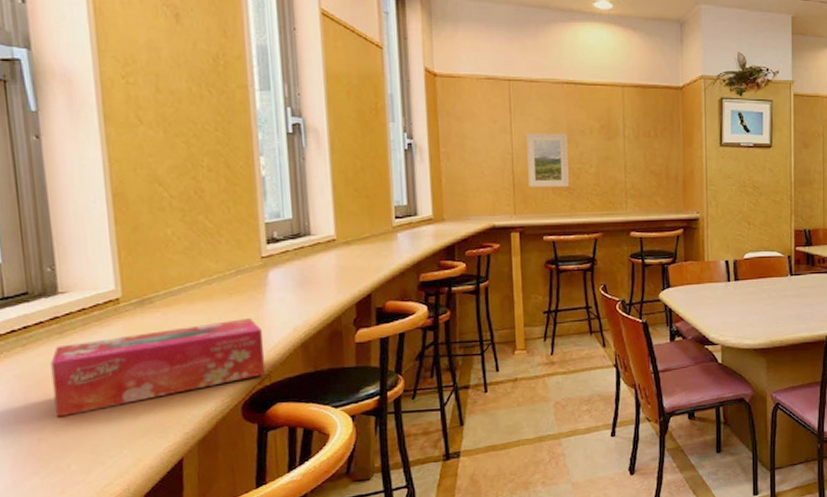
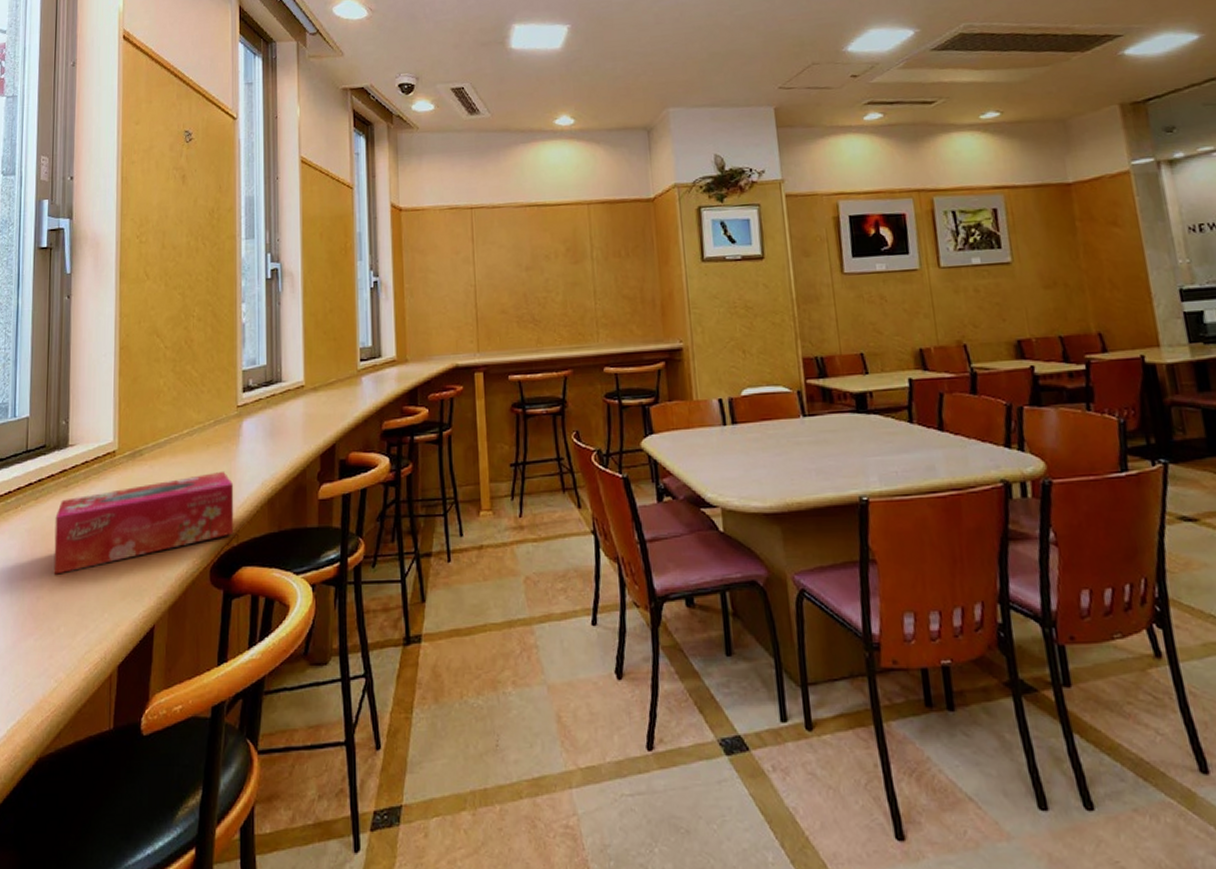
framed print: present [527,133,569,187] -> none [489,259,534,321]

